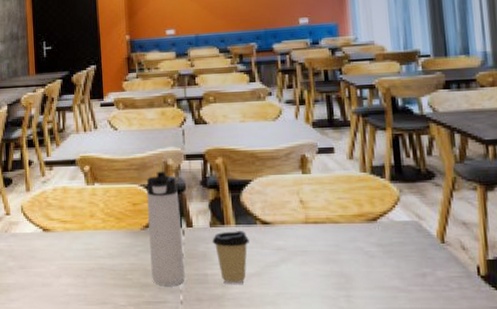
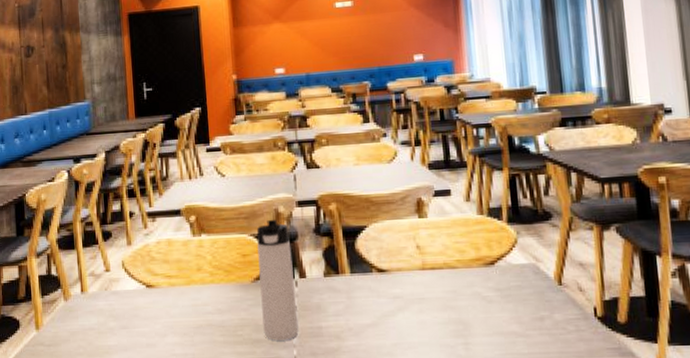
coffee cup: present [212,231,249,285] -> none [326,280,365,337]

